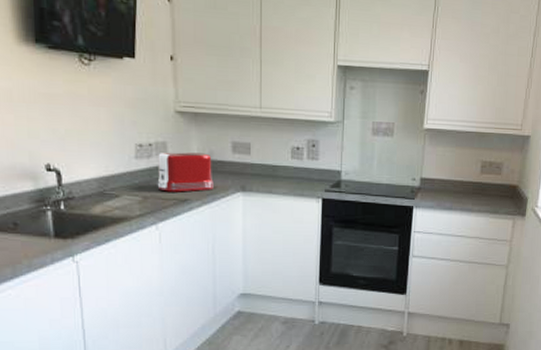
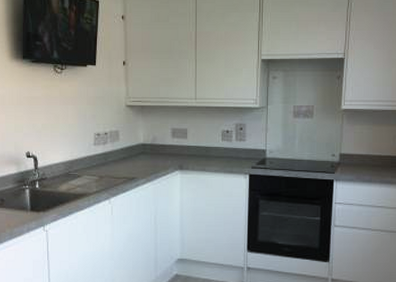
toaster: present [157,152,214,192] -> none [111,139,156,172]

